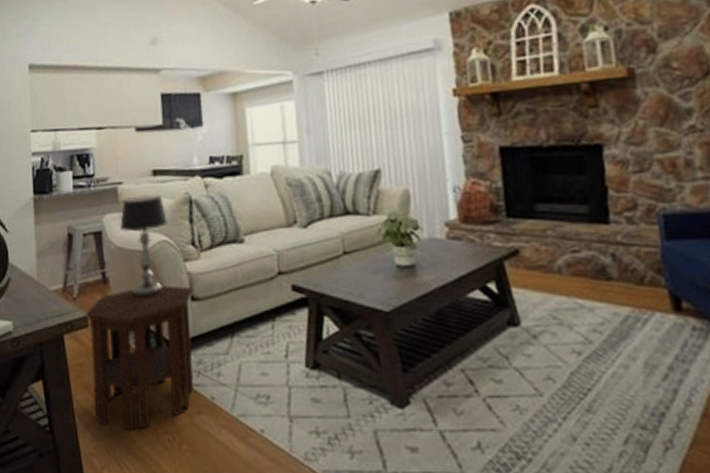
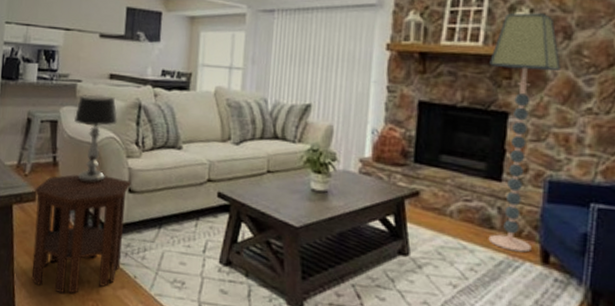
floor lamp: none [570,29,659,302] -> present [488,13,561,253]

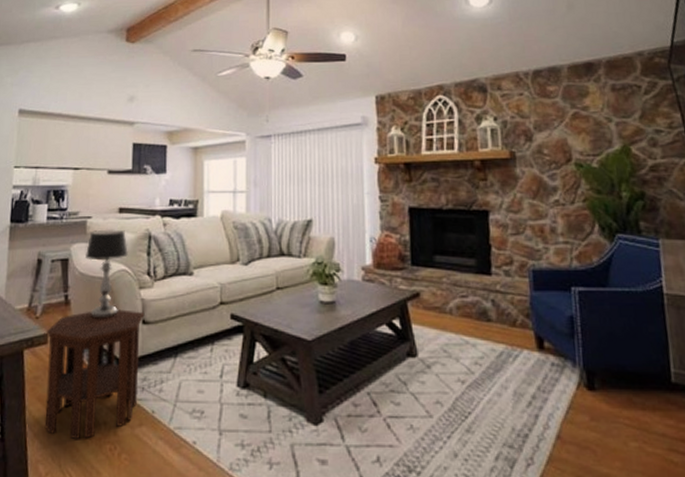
floor lamp: present [488,13,561,253] -> none [466,120,527,341]

